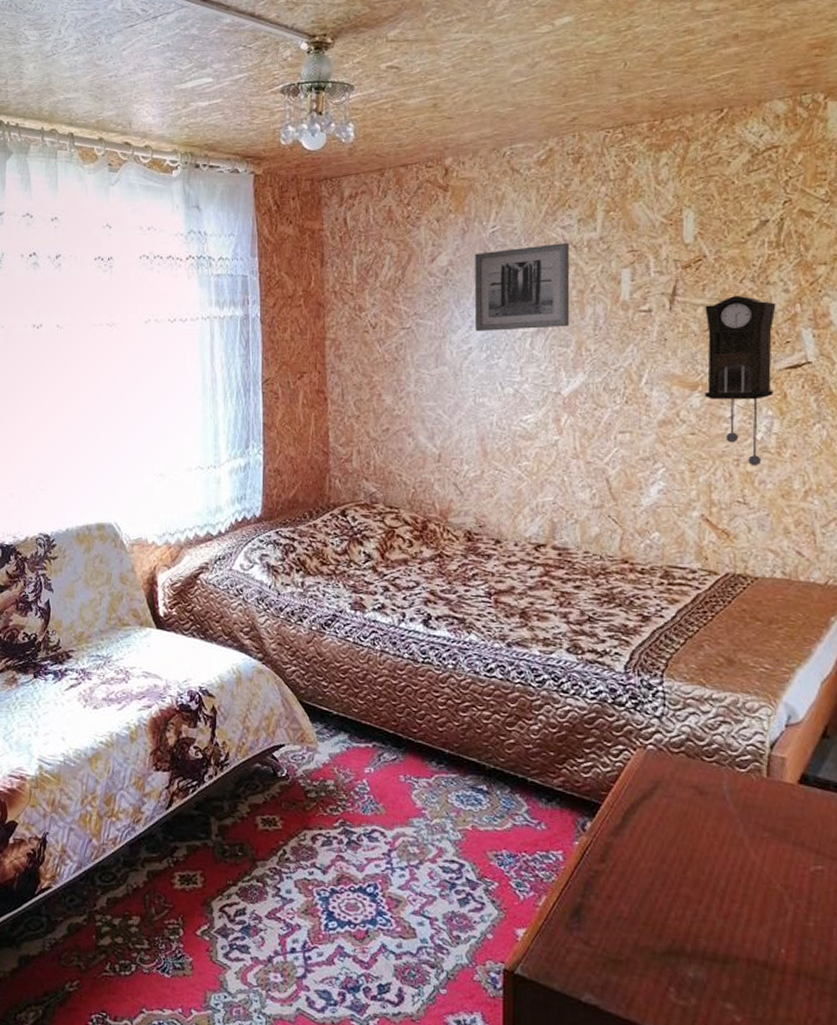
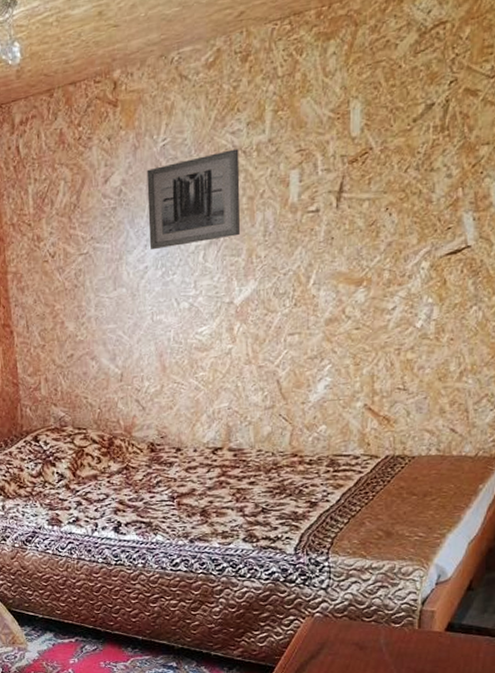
pendulum clock: present [704,295,776,466] -> none [369,185,439,354]

